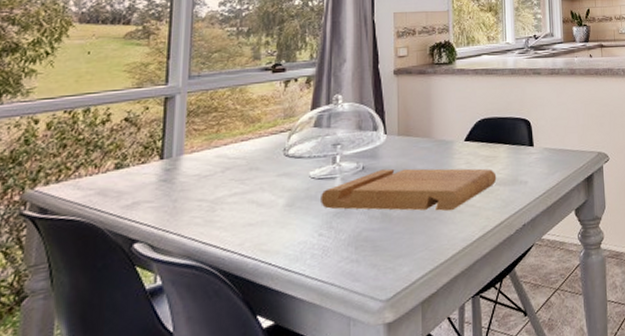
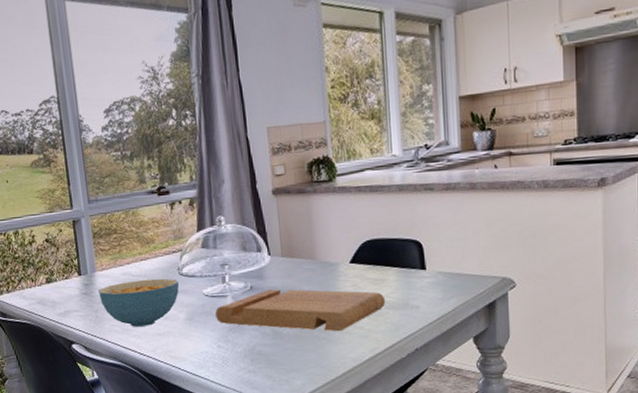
cereal bowl: none [182,160,284,218] -> present [99,278,180,327]

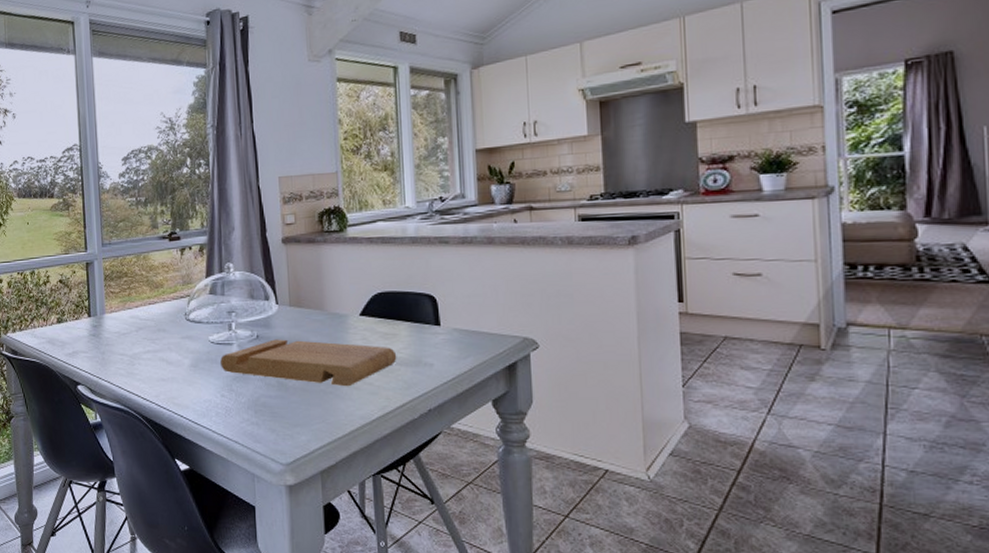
cereal bowl: present [99,278,180,327] -> none [107,323,186,371]

